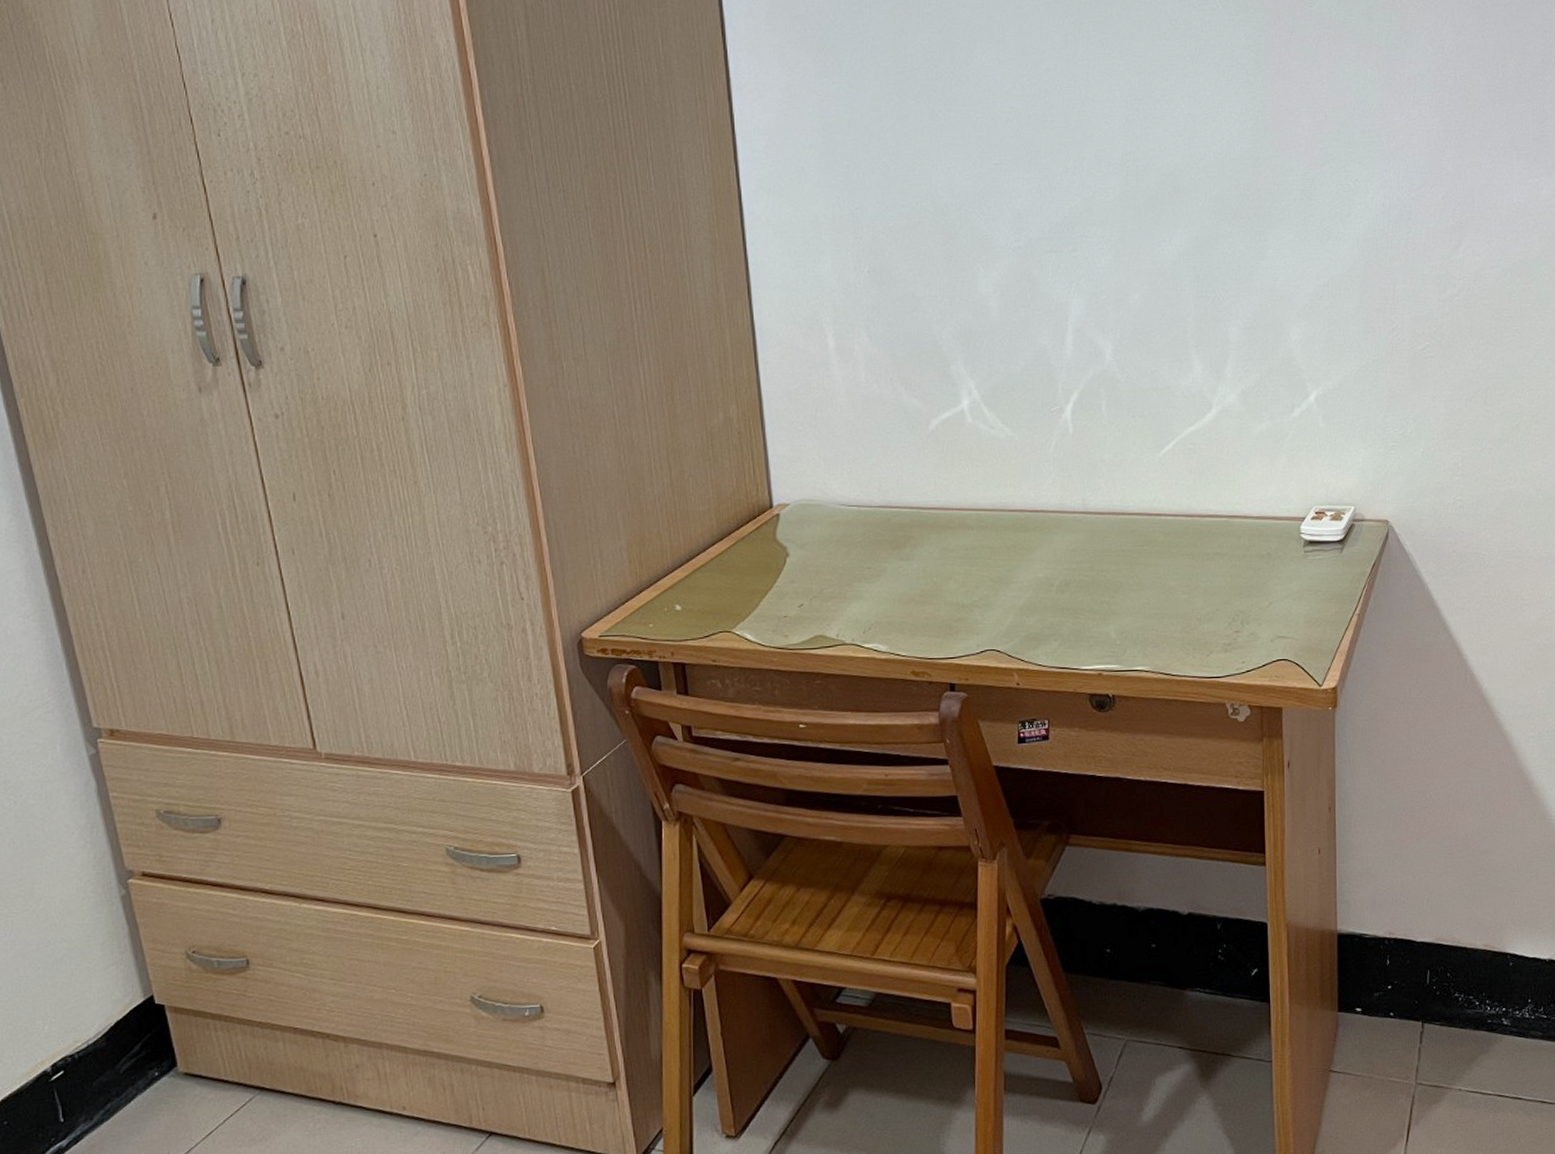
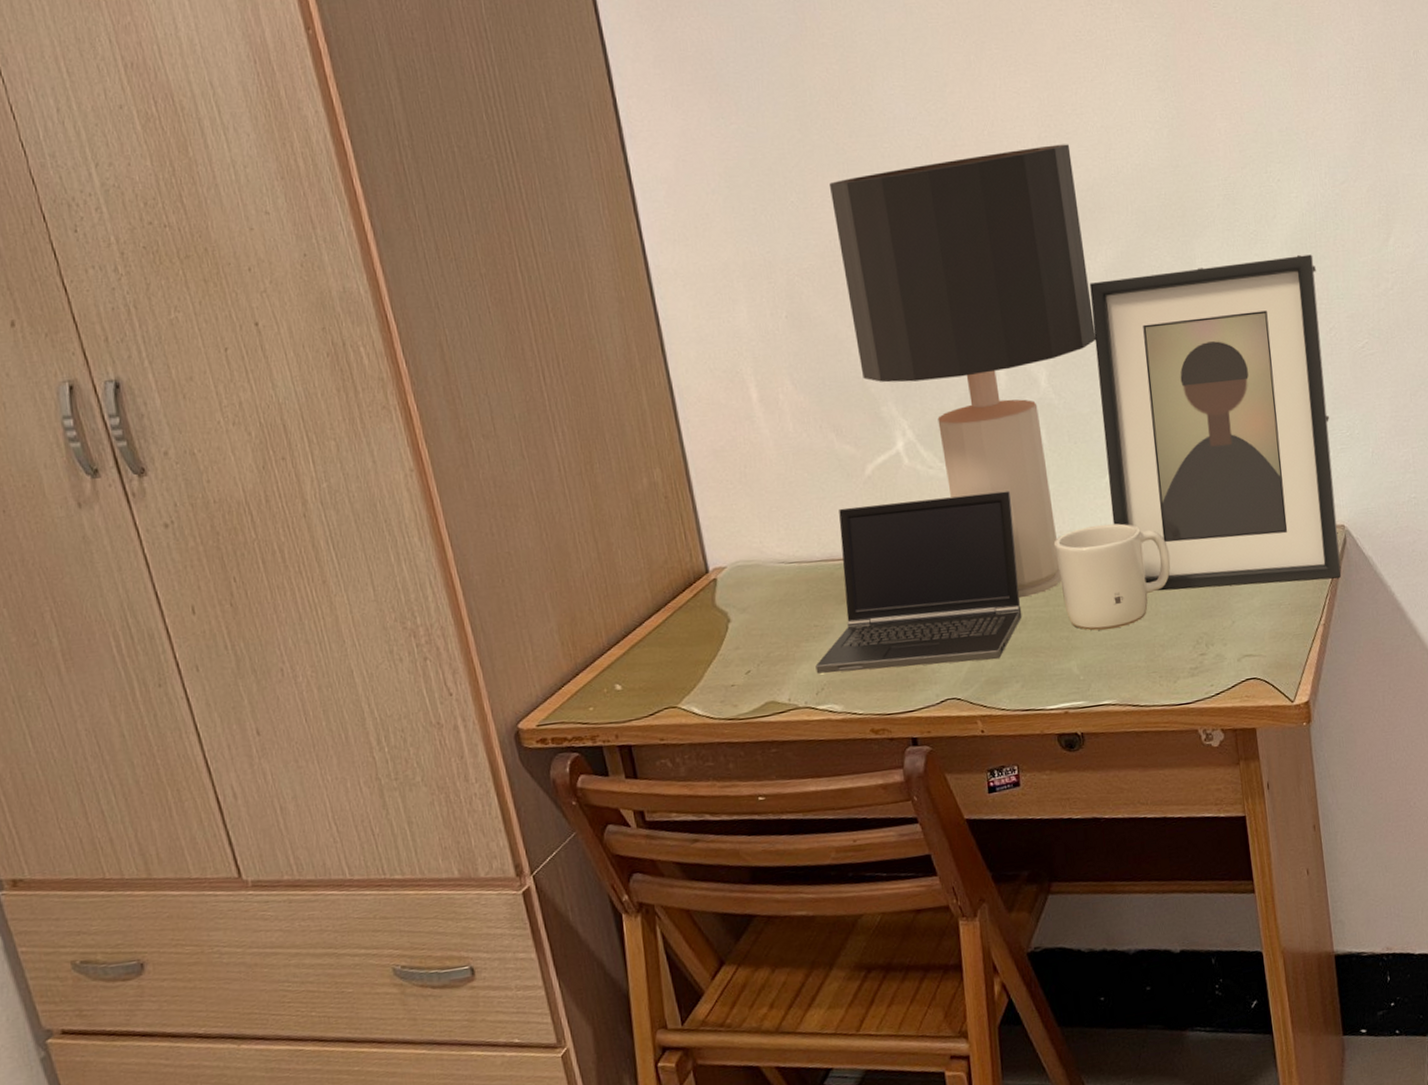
laptop computer: none [865,457,1067,617] -> present [815,491,1022,674]
desk lamp: none [922,128,1163,561] -> present [830,144,1096,599]
mug: none [1103,497,1215,598] -> present [1053,523,1171,631]
picture frame: none [1161,253,1385,572] -> present [1089,254,1342,592]

